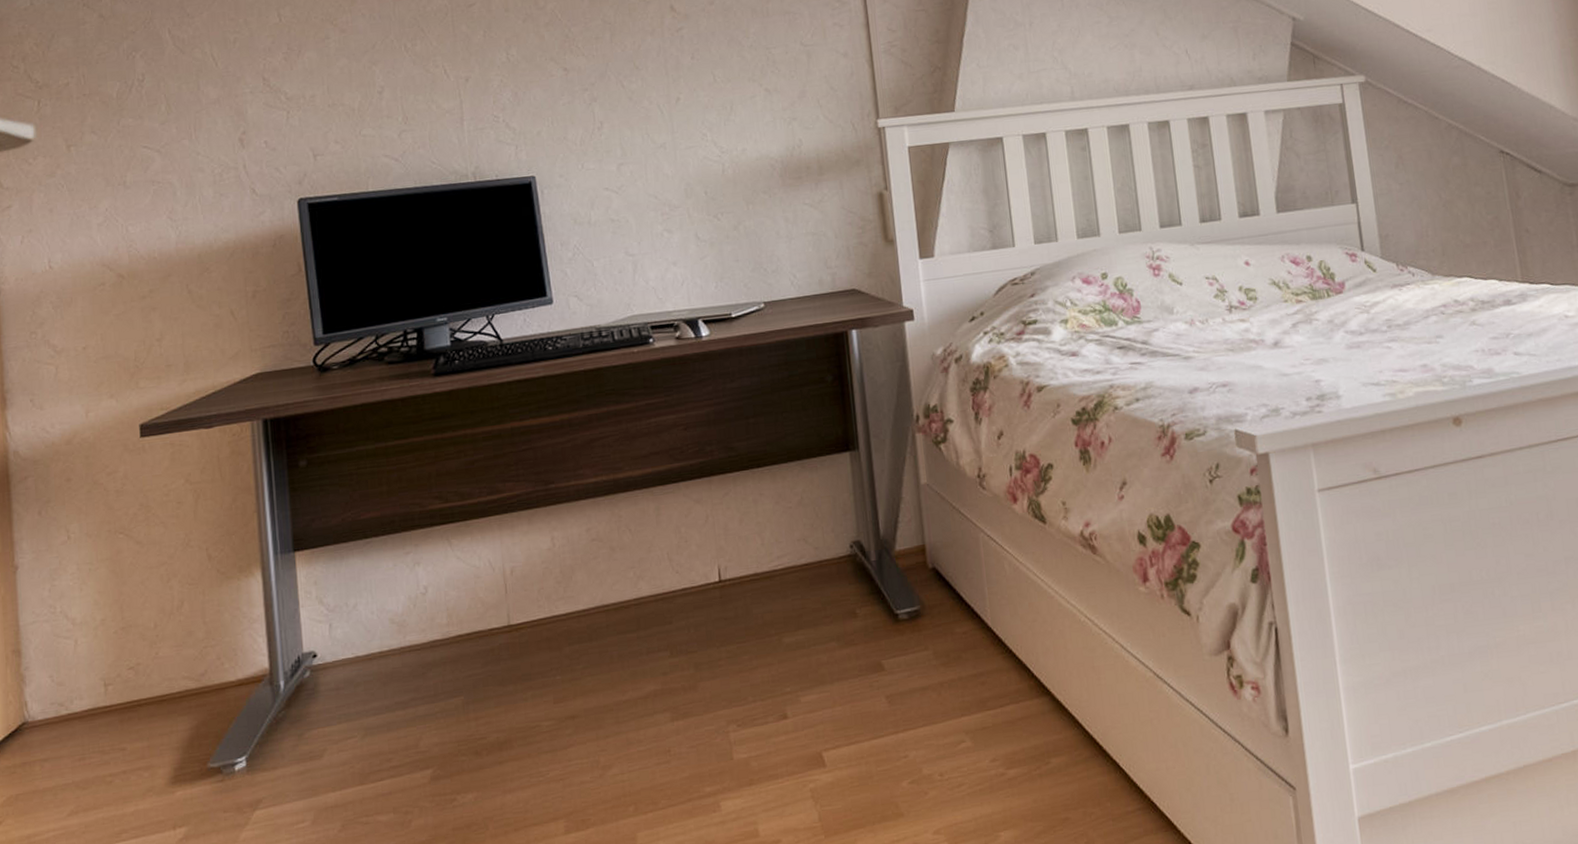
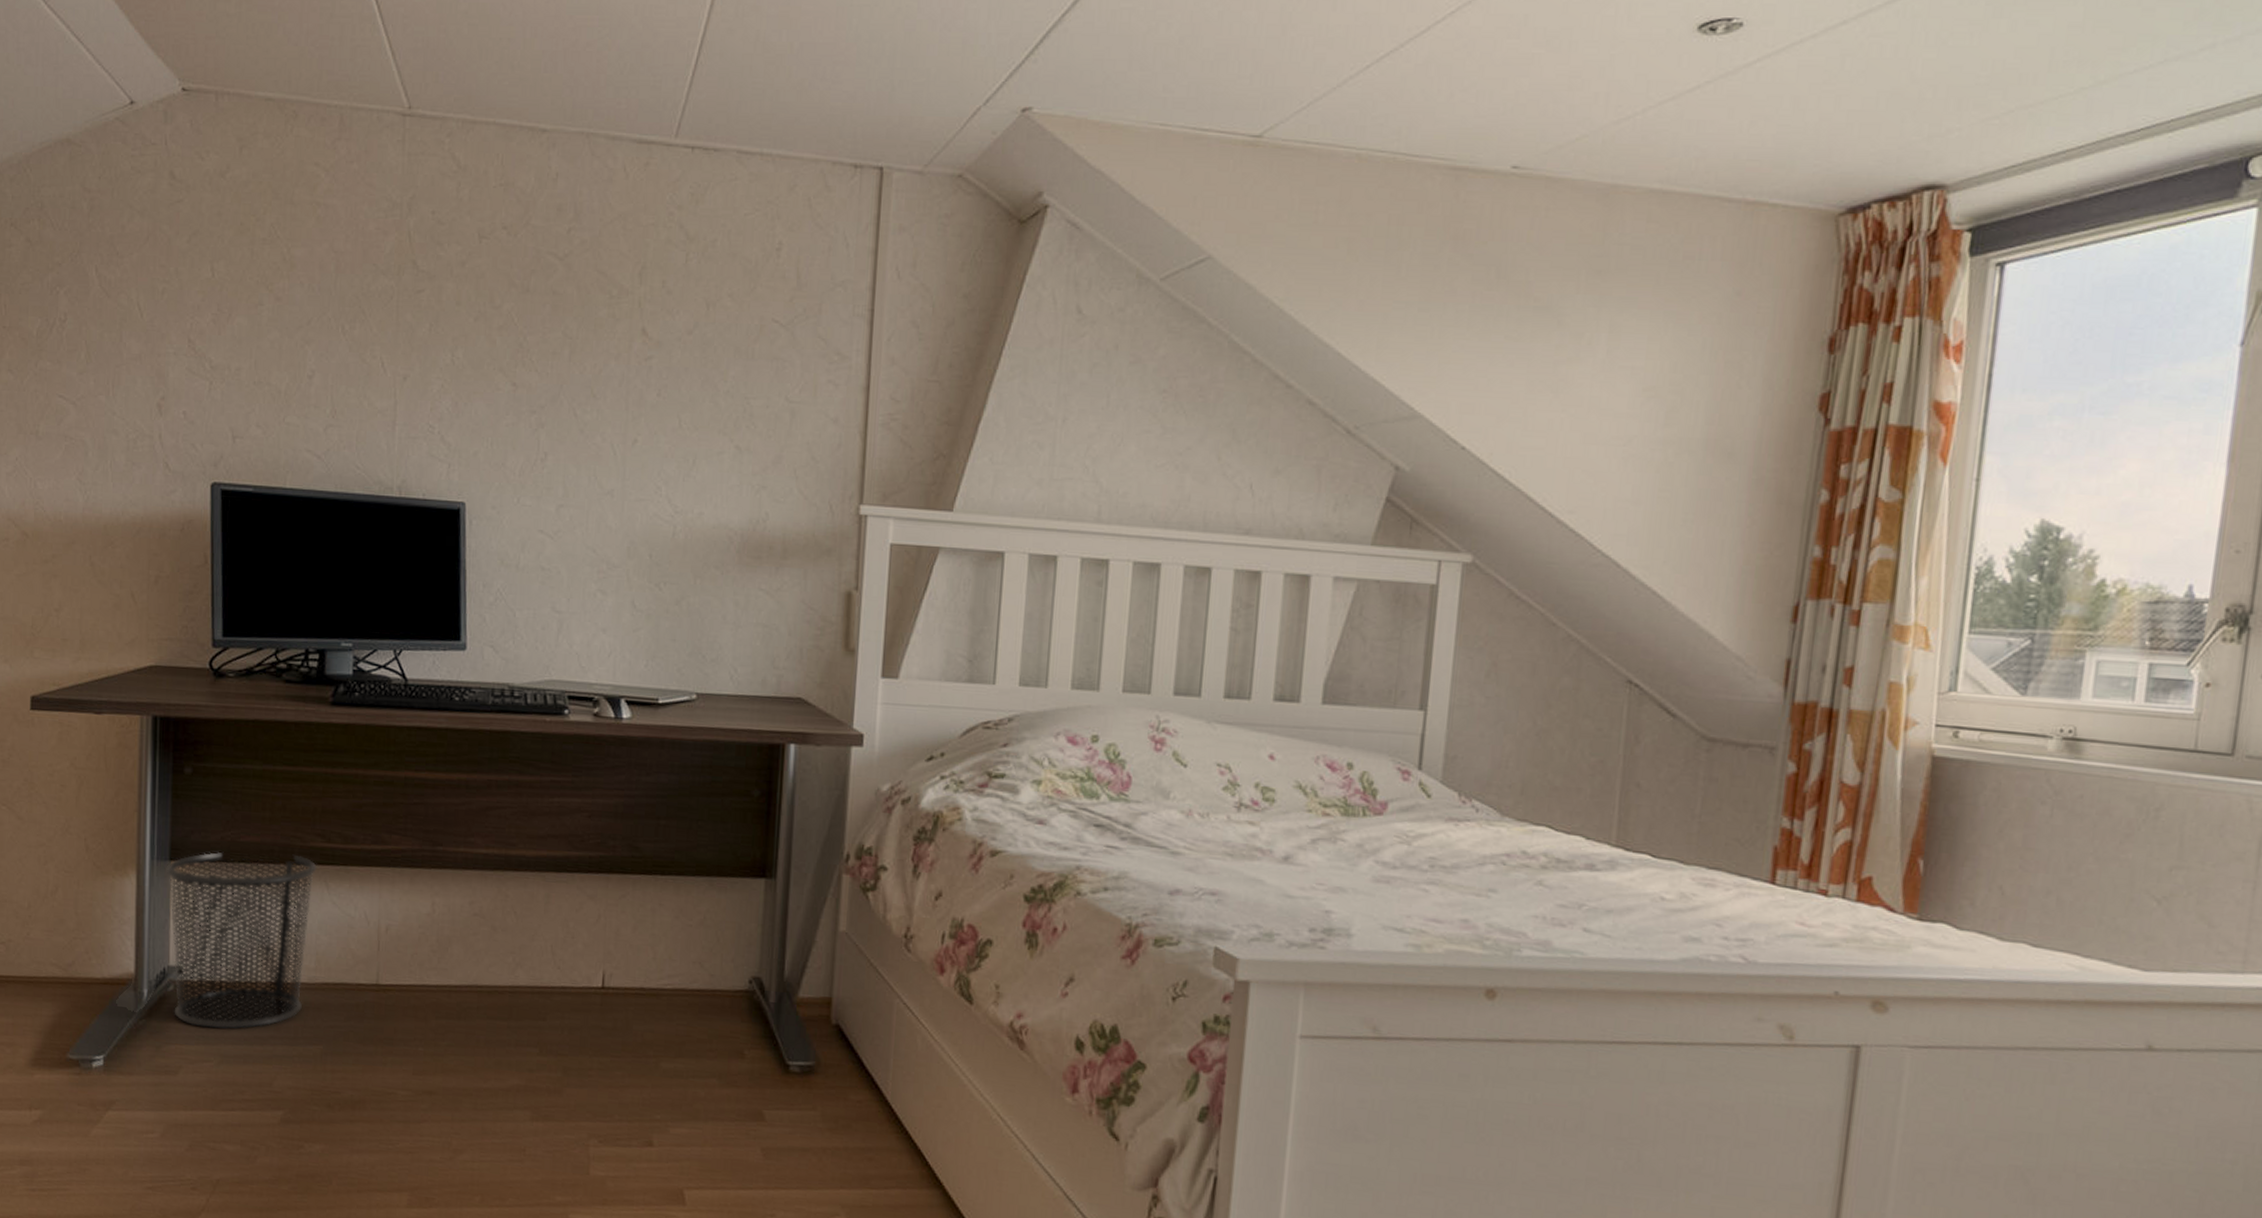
waste bin: none [290,520,439,706] -> present [166,851,317,1030]

